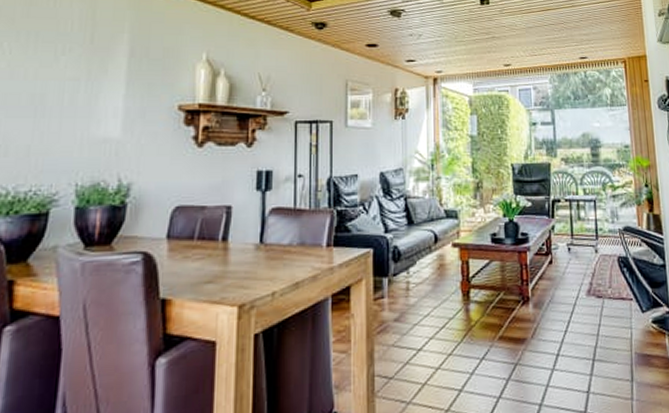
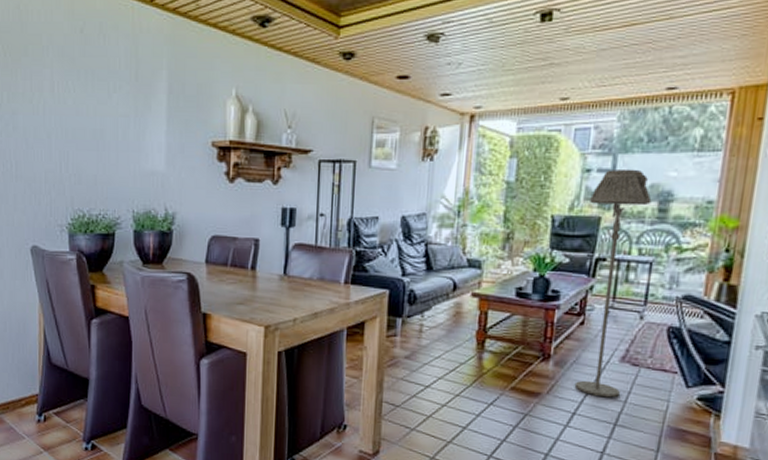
floor lamp: none [539,121,592,334] -> present [574,168,652,398]

